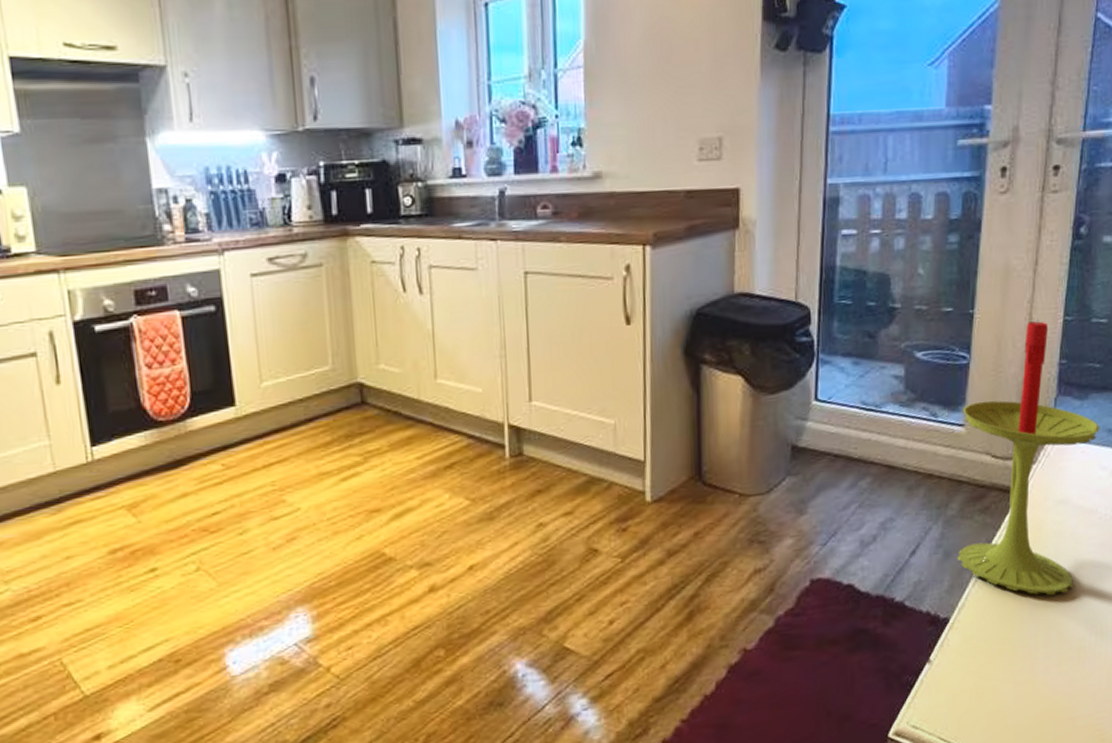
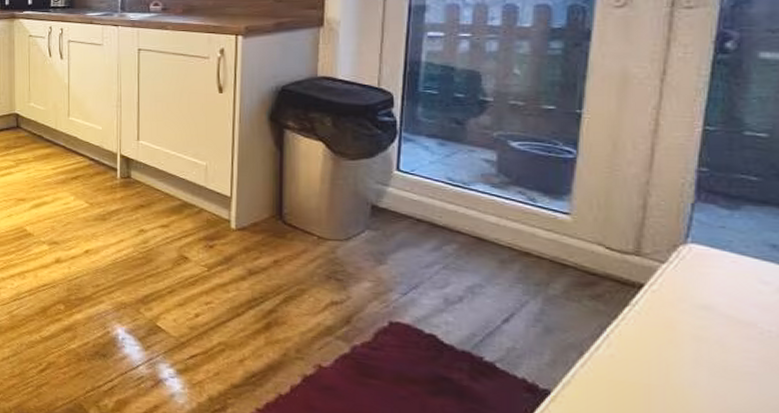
candle: present [957,318,1100,596] -> none [560,124,759,400]

